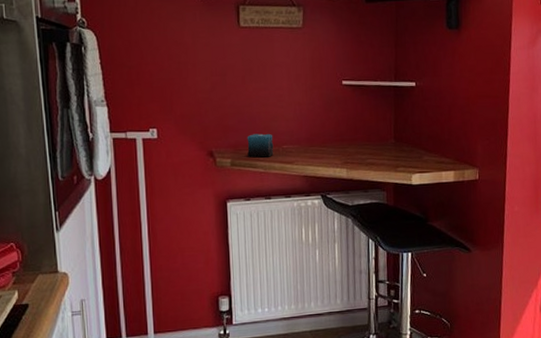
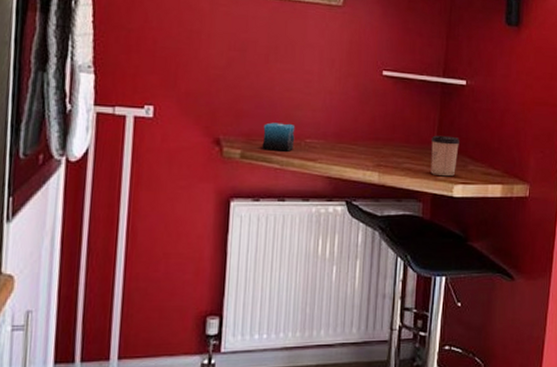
cup: none [389,132,414,168] -> present [430,135,459,177]

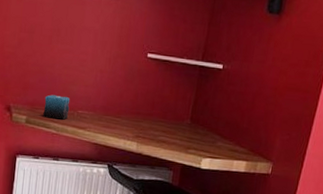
cup: present [430,135,459,177] -> none [182,113,211,151]

